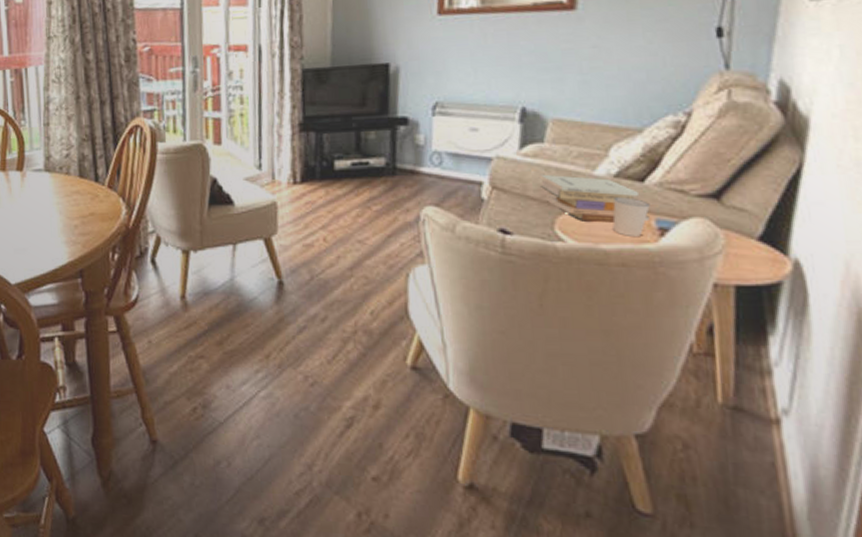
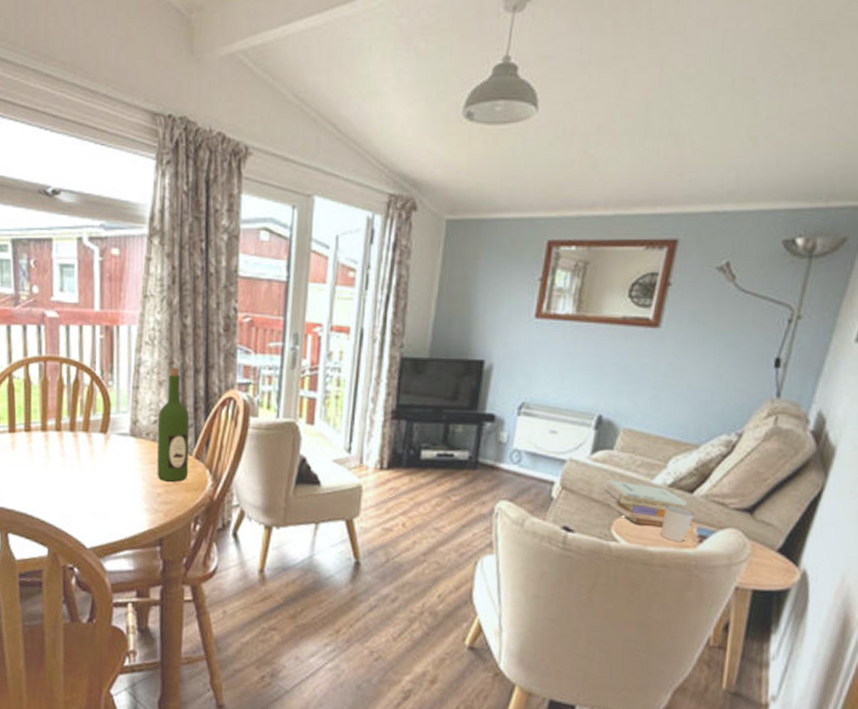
wine bottle: none [69,102,102,213] -> present [157,368,190,482]

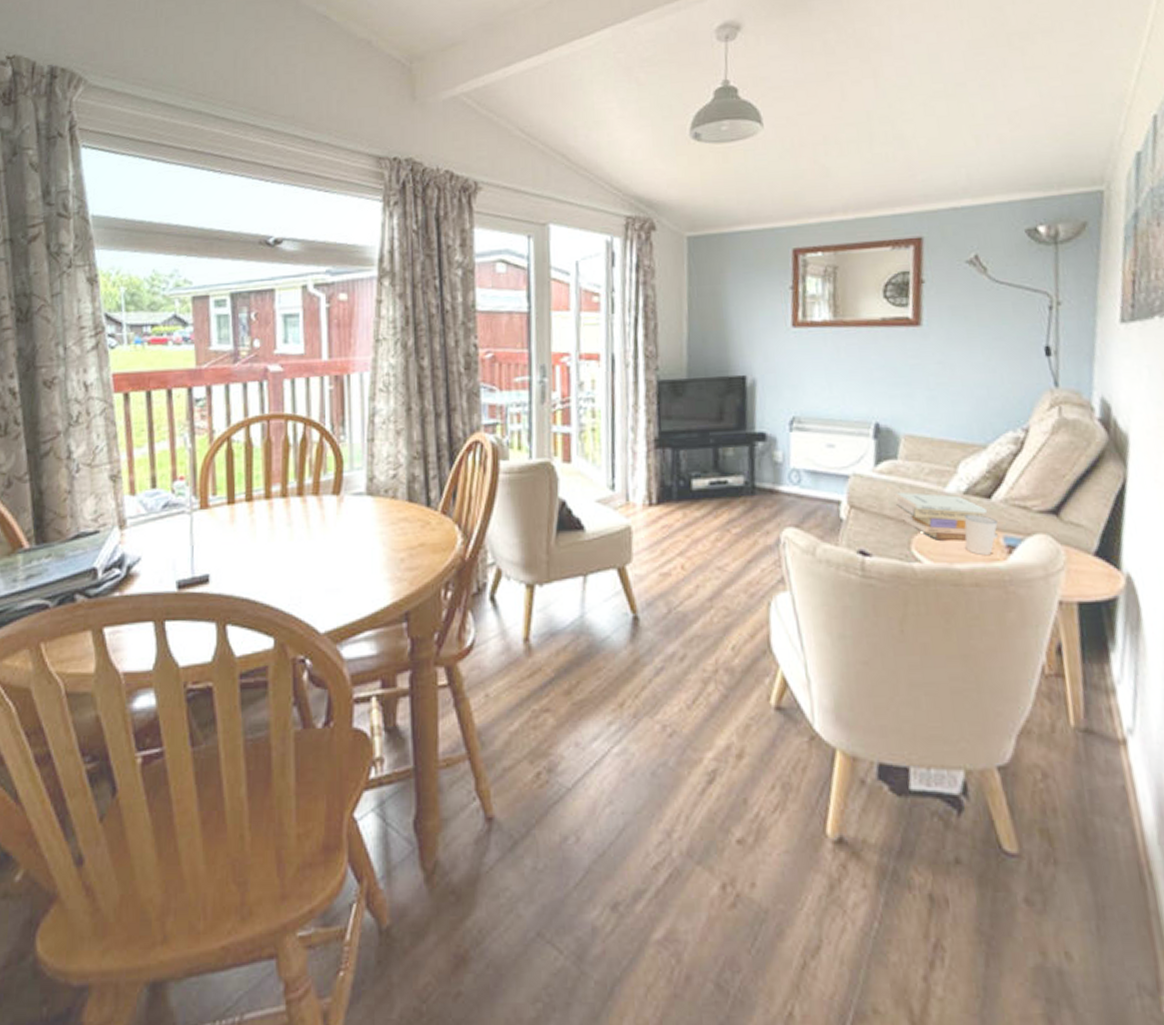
wine bottle: present [157,368,190,482] -> none [397,414,434,544]

